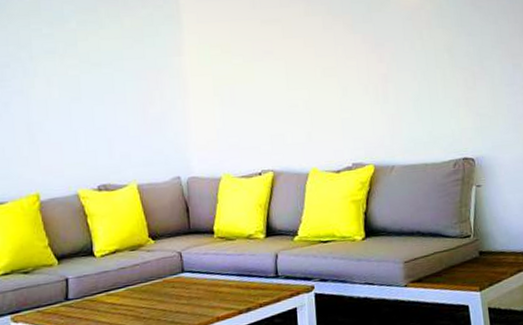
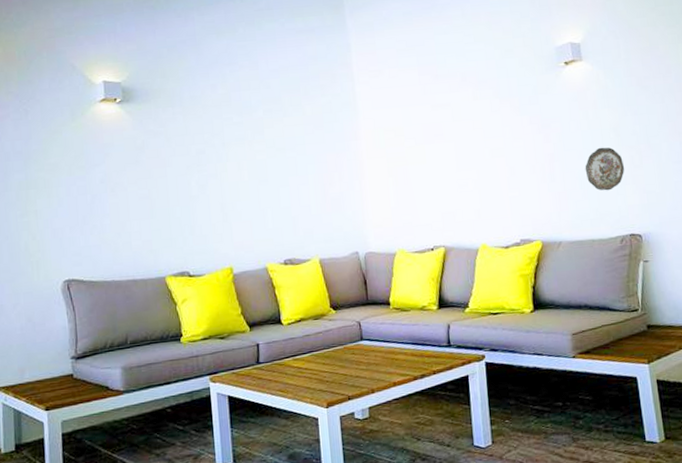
decorative plate: none [418,68,459,113] -> present [585,147,625,191]

